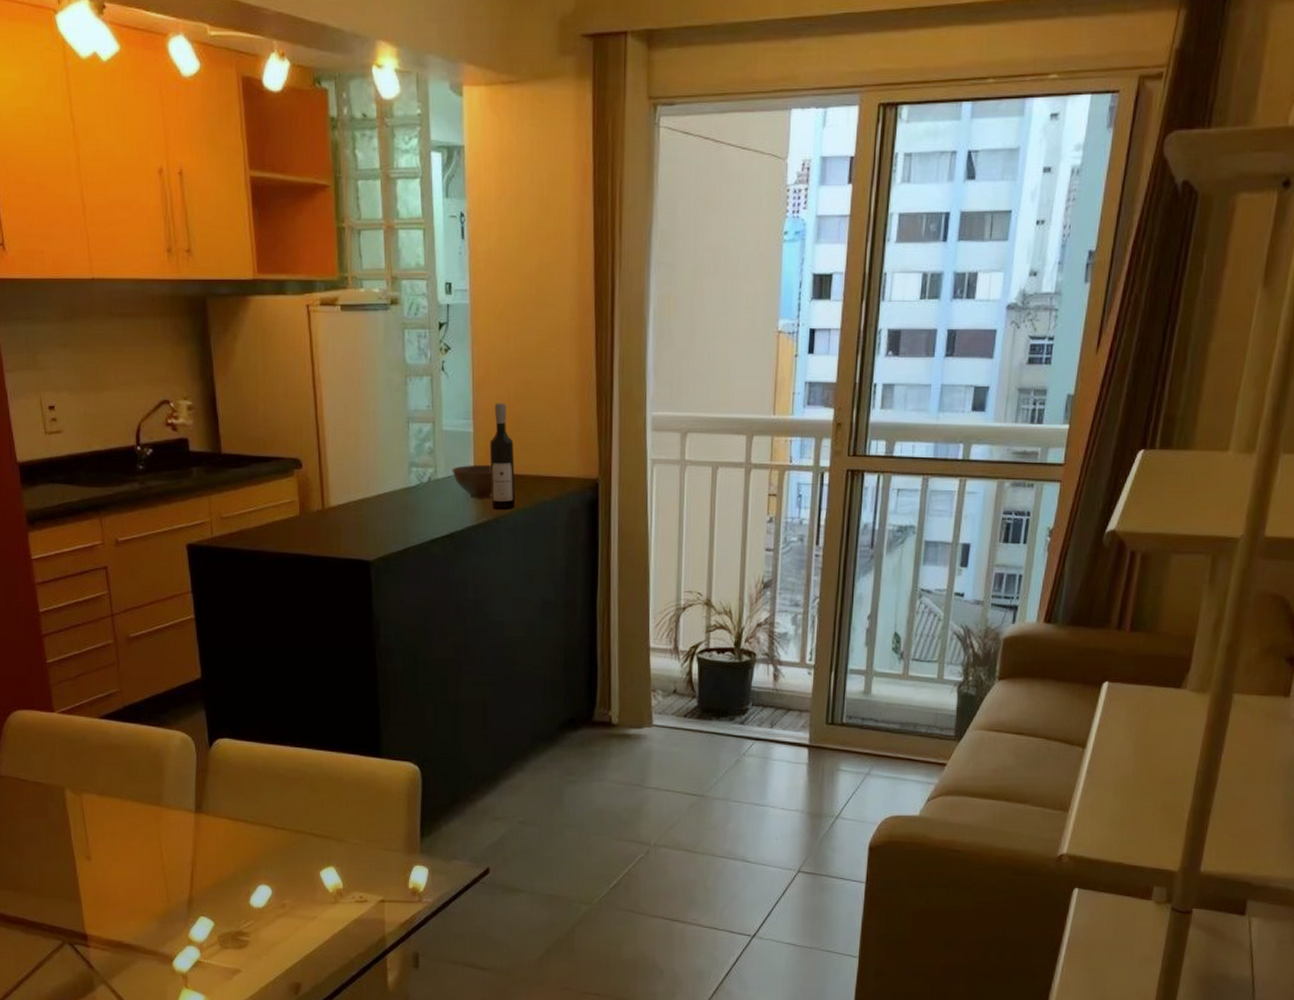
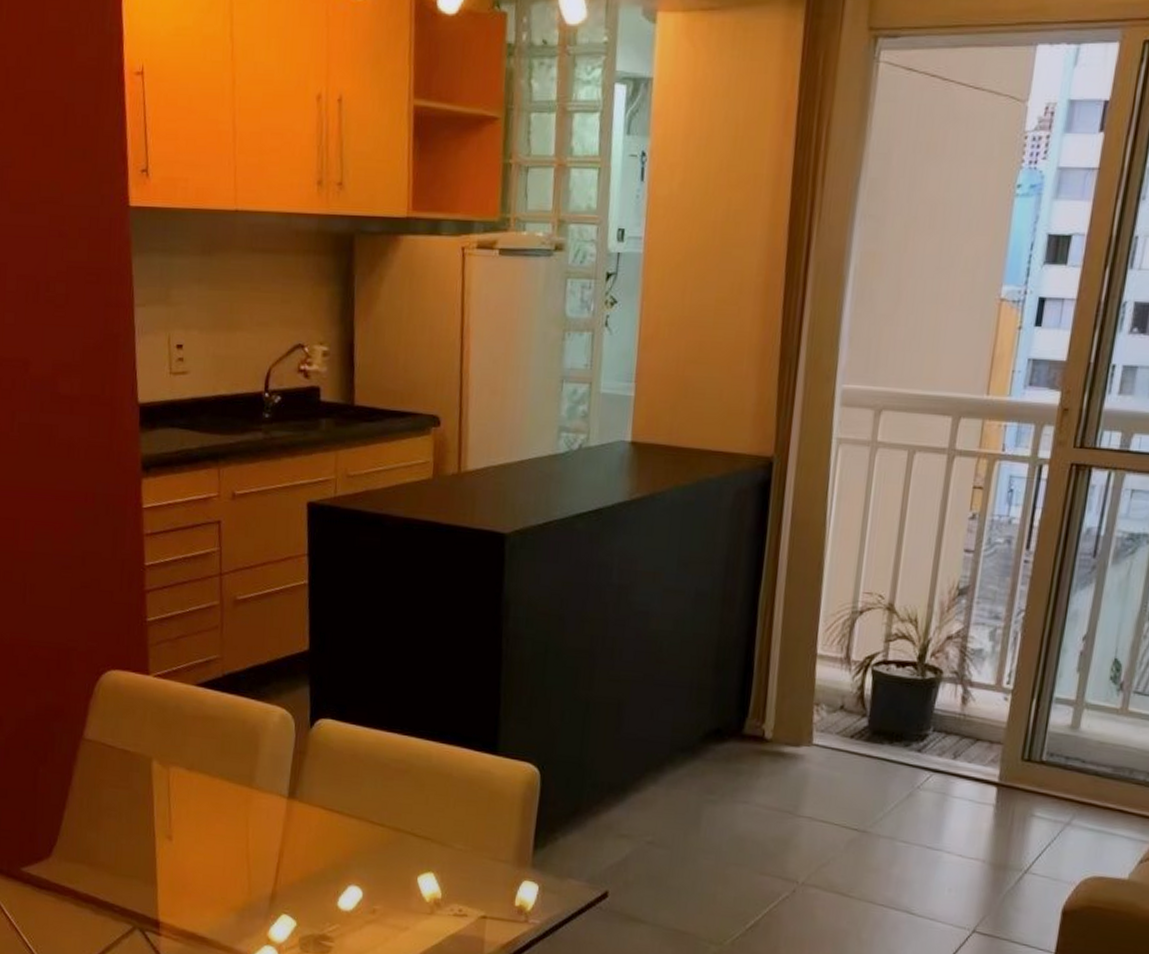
bowl: present [452,464,493,499] -> none [606,433,652,472]
bottle: present [490,403,516,511] -> none [648,365,679,487]

